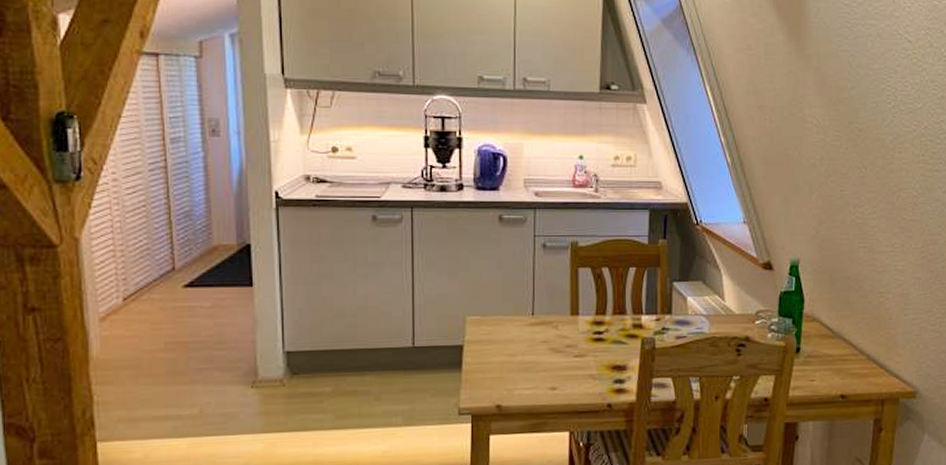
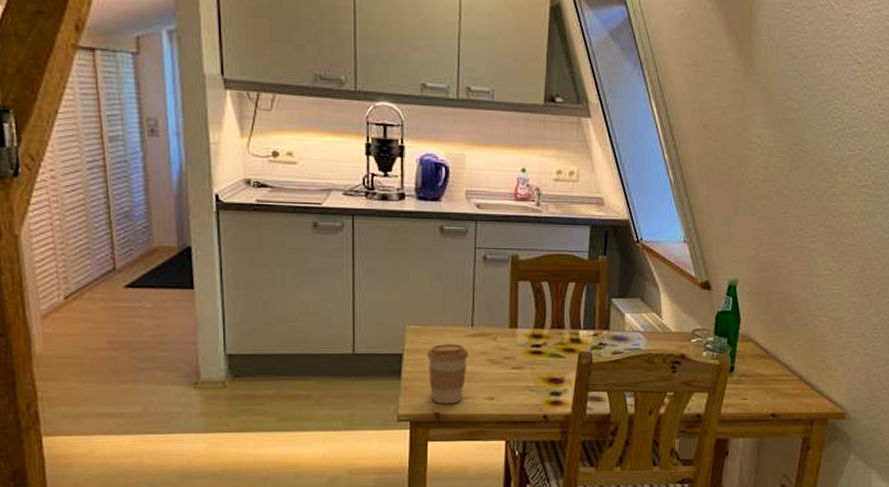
coffee cup: none [488,333,530,396] -> present [427,344,469,404]

